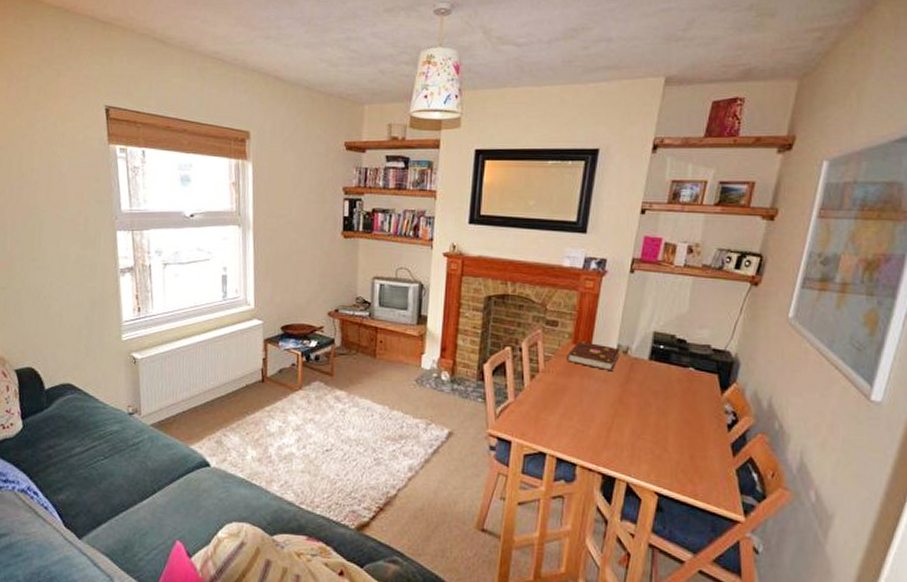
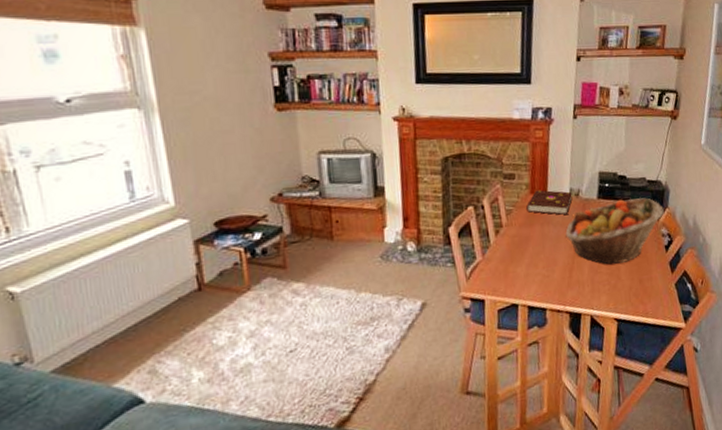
fruit basket: none [607,364,730,434] -> present [565,197,664,265]

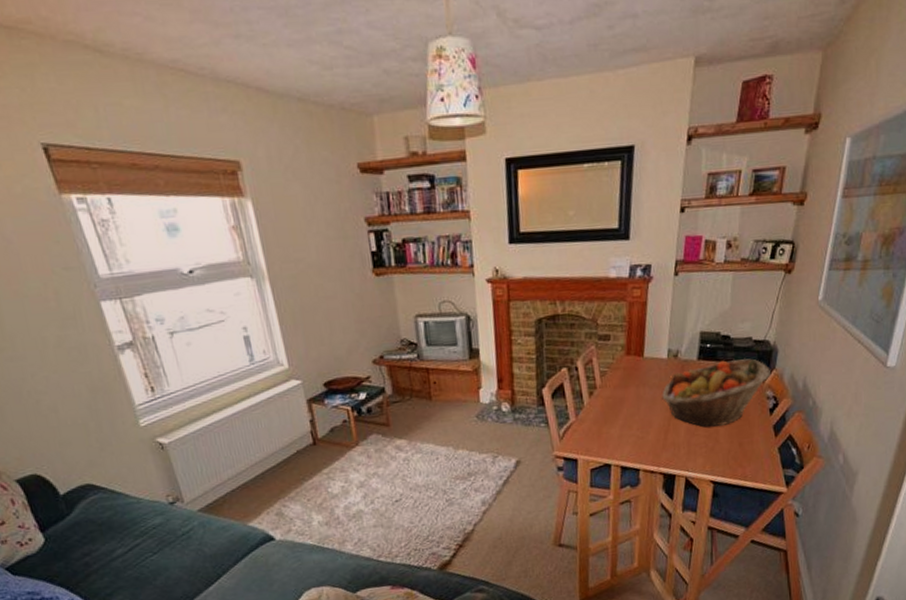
book: present [526,190,573,215] -> none [621,351,671,377]

